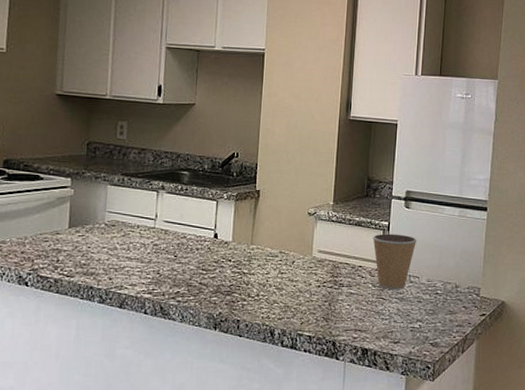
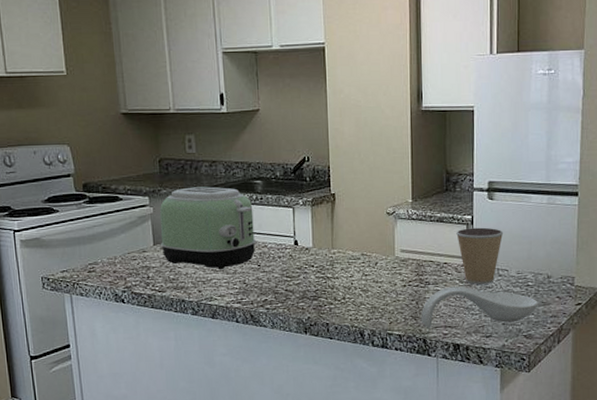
toaster: none [75,172,177,257] -> present [159,186,257,269]
spoon rest: none [332,290,446,331] -> present [420,286,538,328]

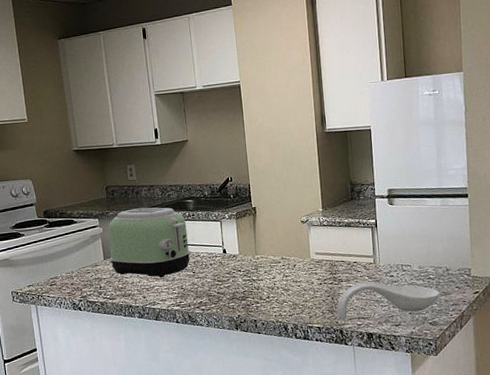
coffee cup: present [456,227,504,285] -> none [363,229,405,280]

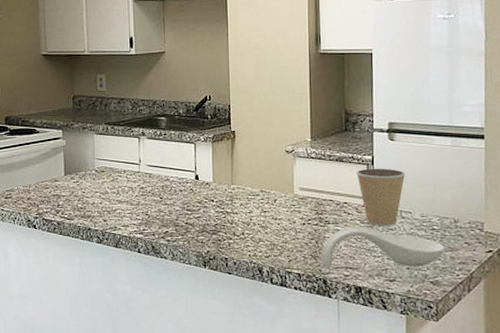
toaster: present [108,207,191,277] -> none [70,122,160,200]
coffee cup: none [363,229,405,280] -> present [356,168,406,226]

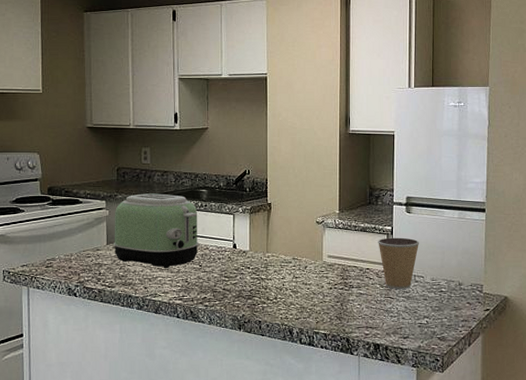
toaster: none [70,122,160,200] -> present [112,193,200,268]
spoon rest: present [320,227,445,269] -> none [344,290,451,328]

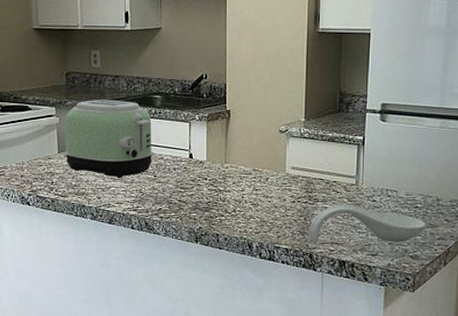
spoon rest: none [344,290,451,328] -> present [308,205,426,244]
coffee cup: present [378,237,420,289] -> none [347,148,395,204]

